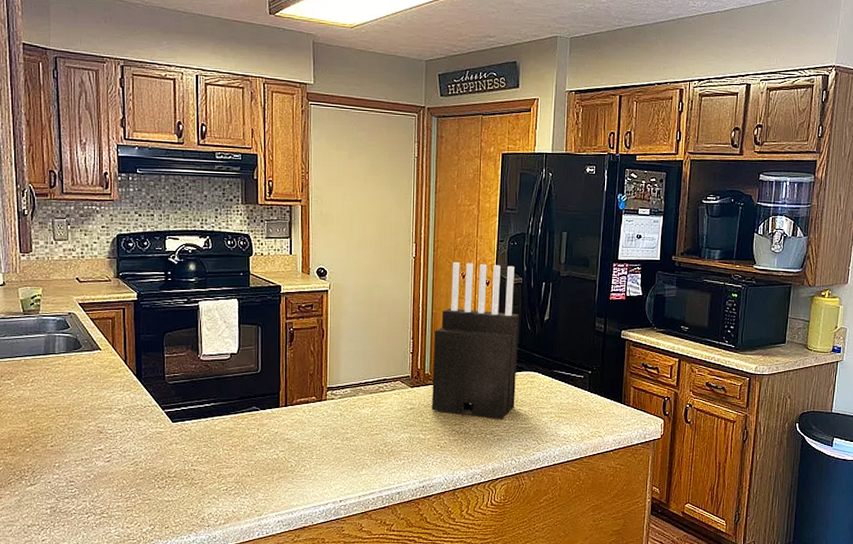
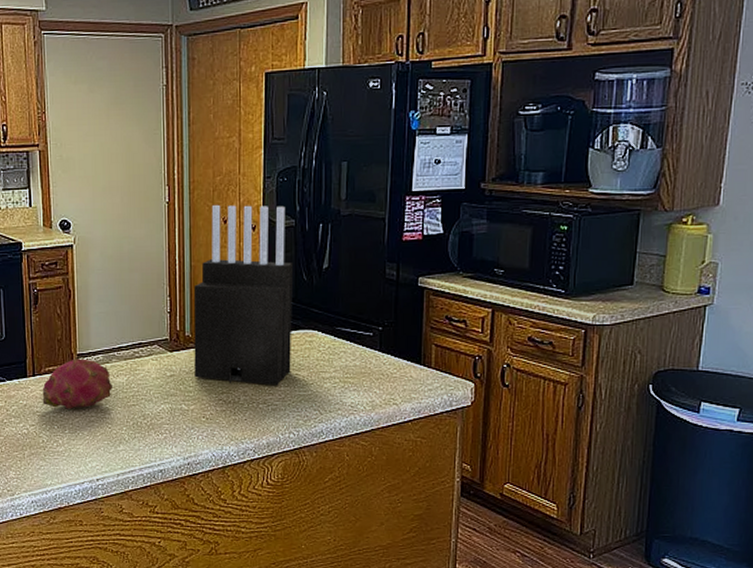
fruit: none [293,390,359,437] -> present [42,357,114,409]

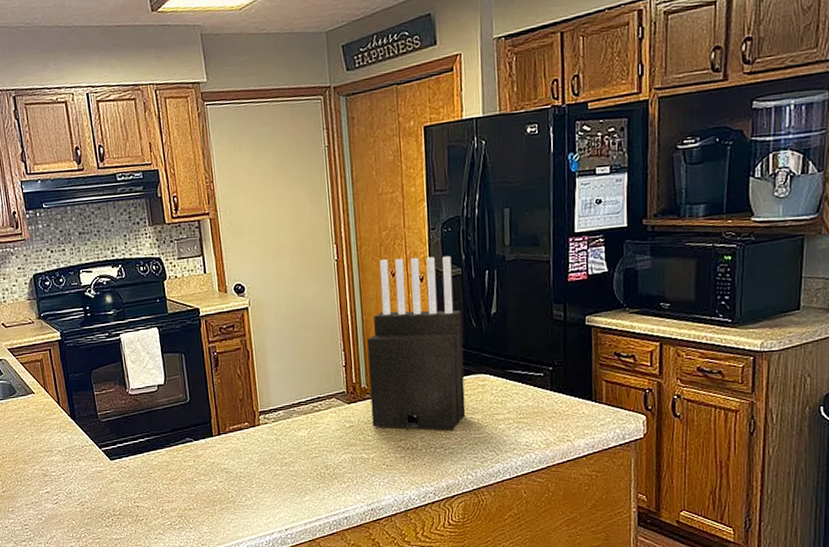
fruit: present [42,357,114,409] -> none [228,414,296,465]

